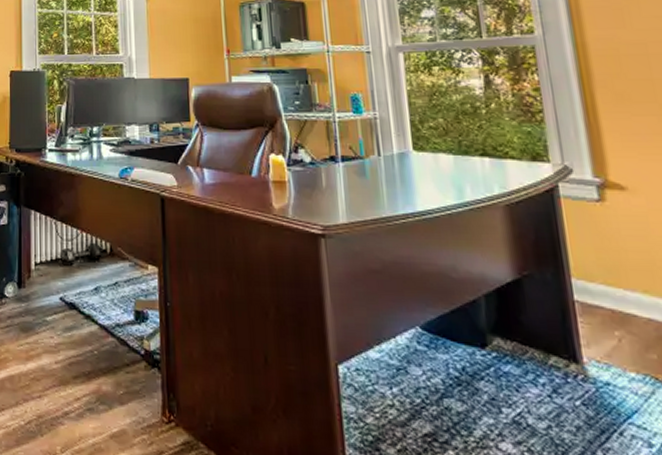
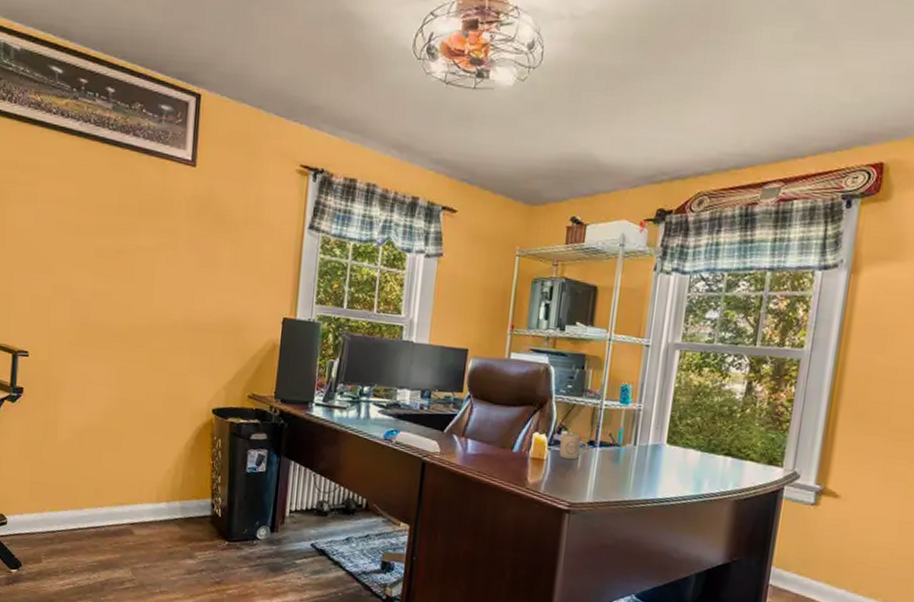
mug: none [299,151,331,179] -> present [559,433,589,460]

